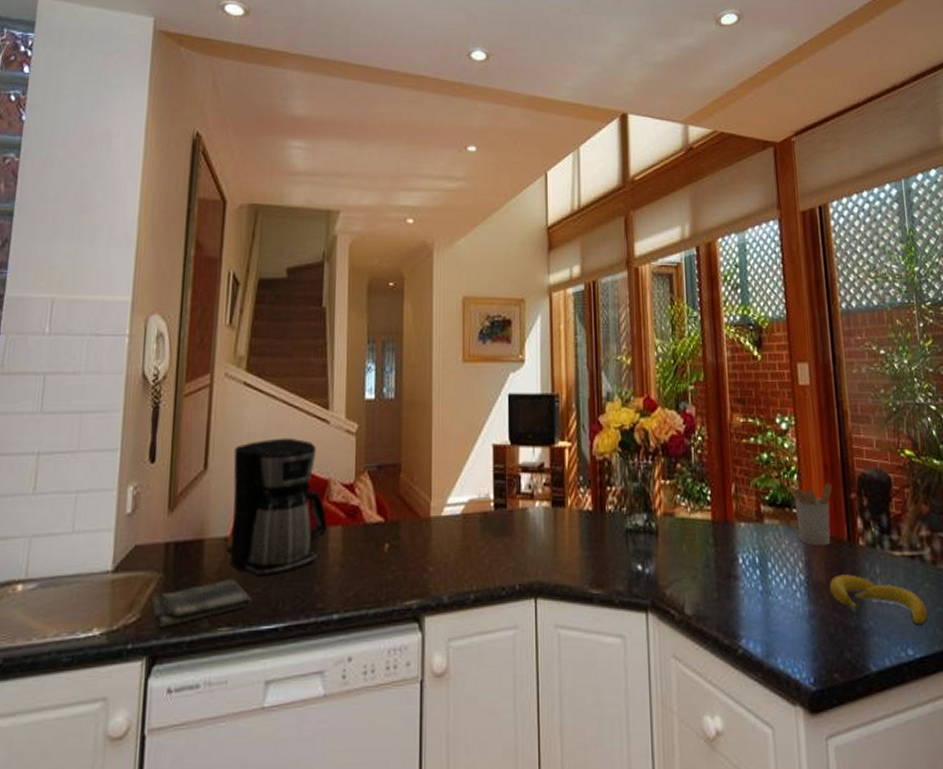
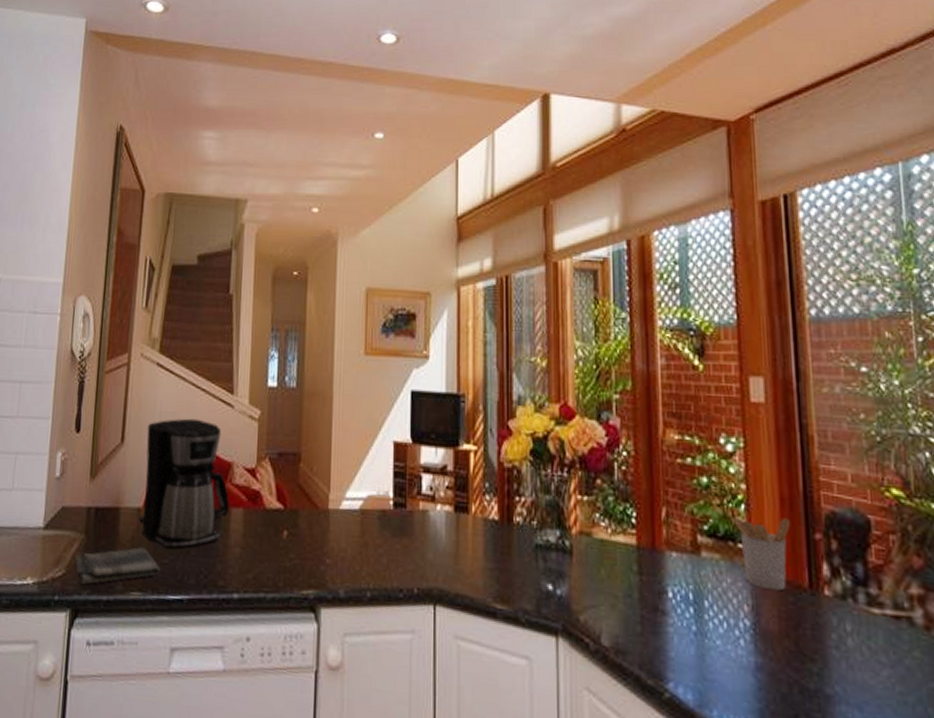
banana: present [829,574,928,625] -> none [782,626,917,700]

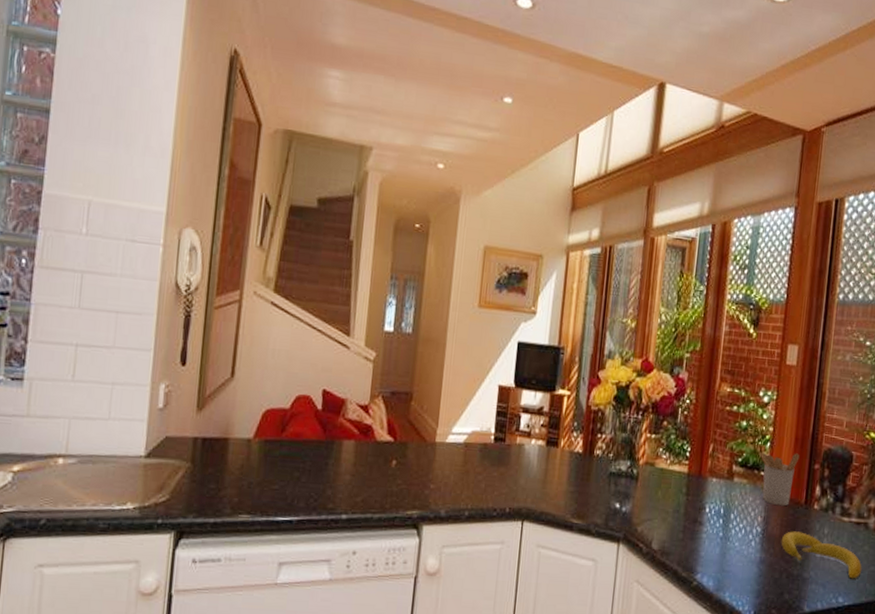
dish towel: present [74,547,161,585] -> none [179,475,271,509]
coffee maker: present [138,418,229,549] -> none [248,356,342,477]
banana: none [782,626,917,700] -> present [781,531,862,579]

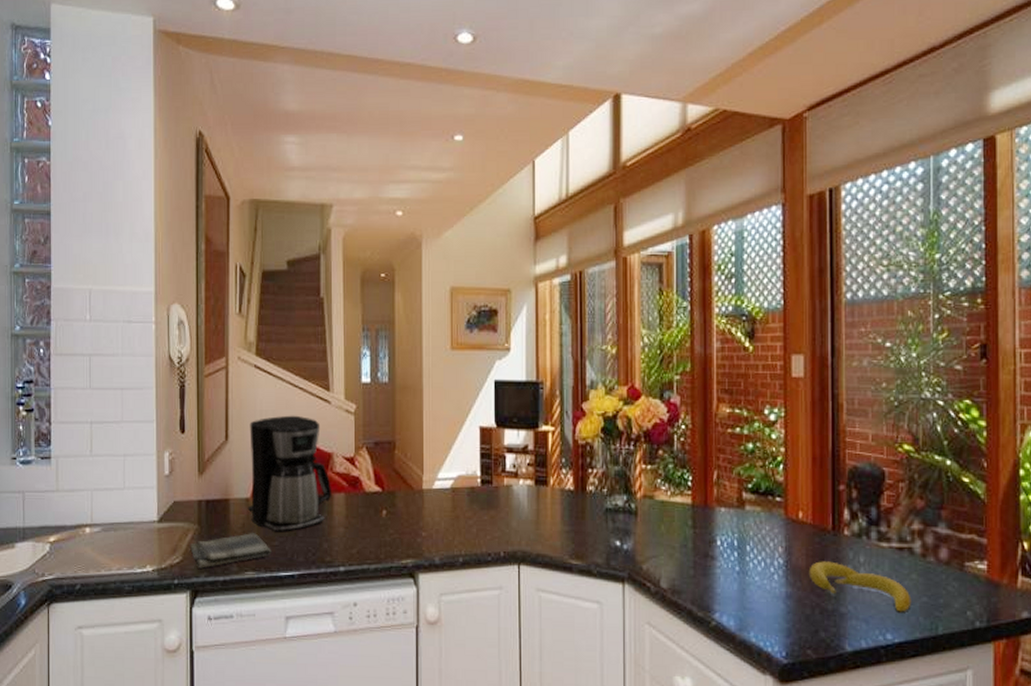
dish towel: none [179,475,271,509] -> present [190,533,272,569]
coffee maker: none [248,356,342,477] -> present [247,415,331,532]
utensil holder: present [759,451,800,506] -> none [772,474,820,534]

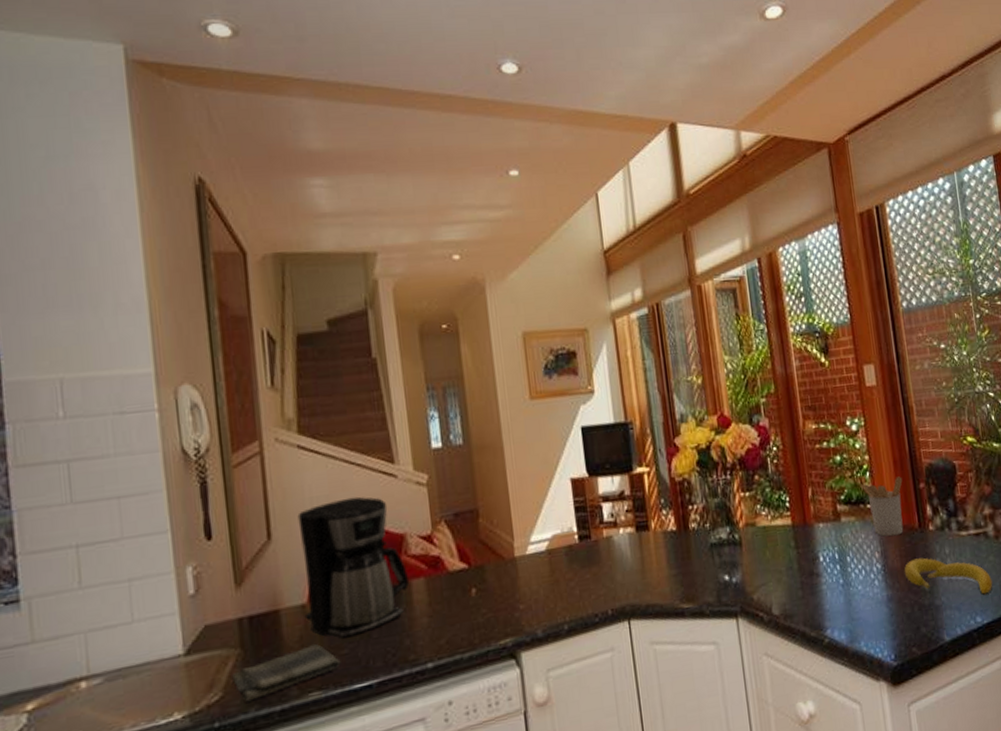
utensil holder: none [772,474,820,534] -> present [861,476,904,537]

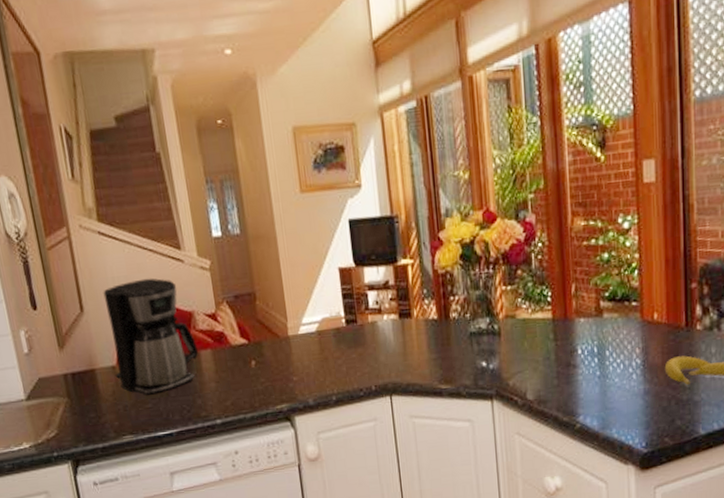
dish towel: present [232,644,341,702] -> none [63,399,147,439]
utensil holder: present [861,476,904,537] -> none [628,275,673,334]

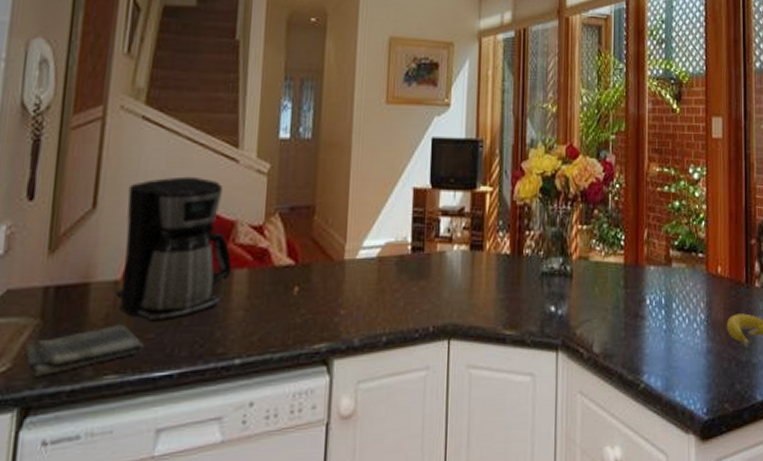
dish towel: none [63,399,147,439] -> present [24,325,144,377]

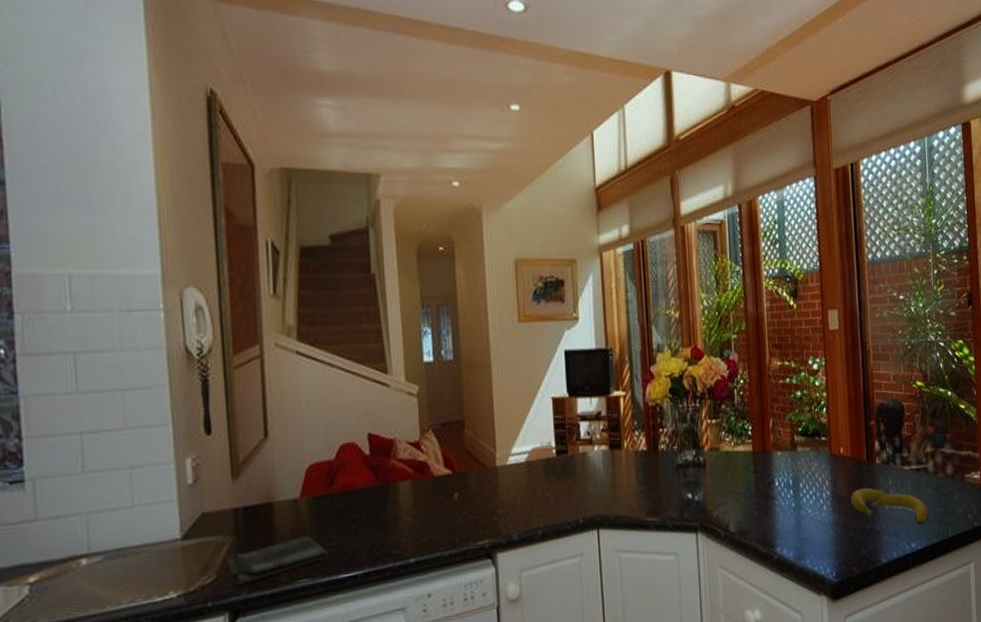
coffee maker: present [115,176,232,322] -> none [294,402,396,532]

